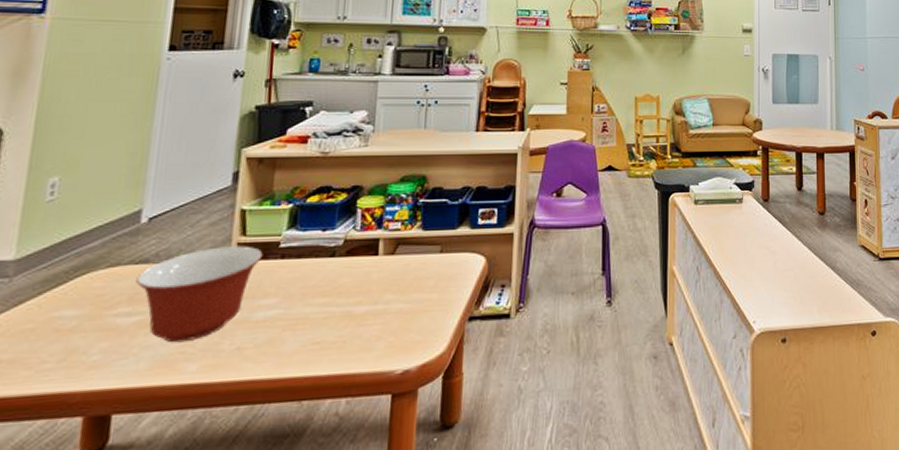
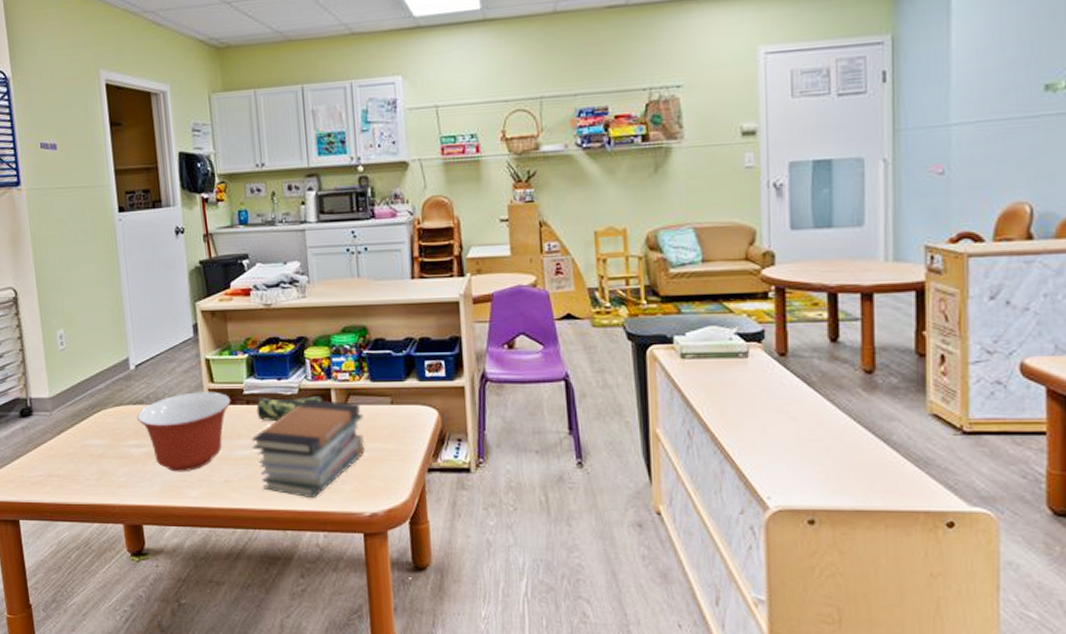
book stack: none [277,250,410,361] -> present [251,399,364,499]
pencil case: none [291,247,371,277] -> present [256,396,325,422]

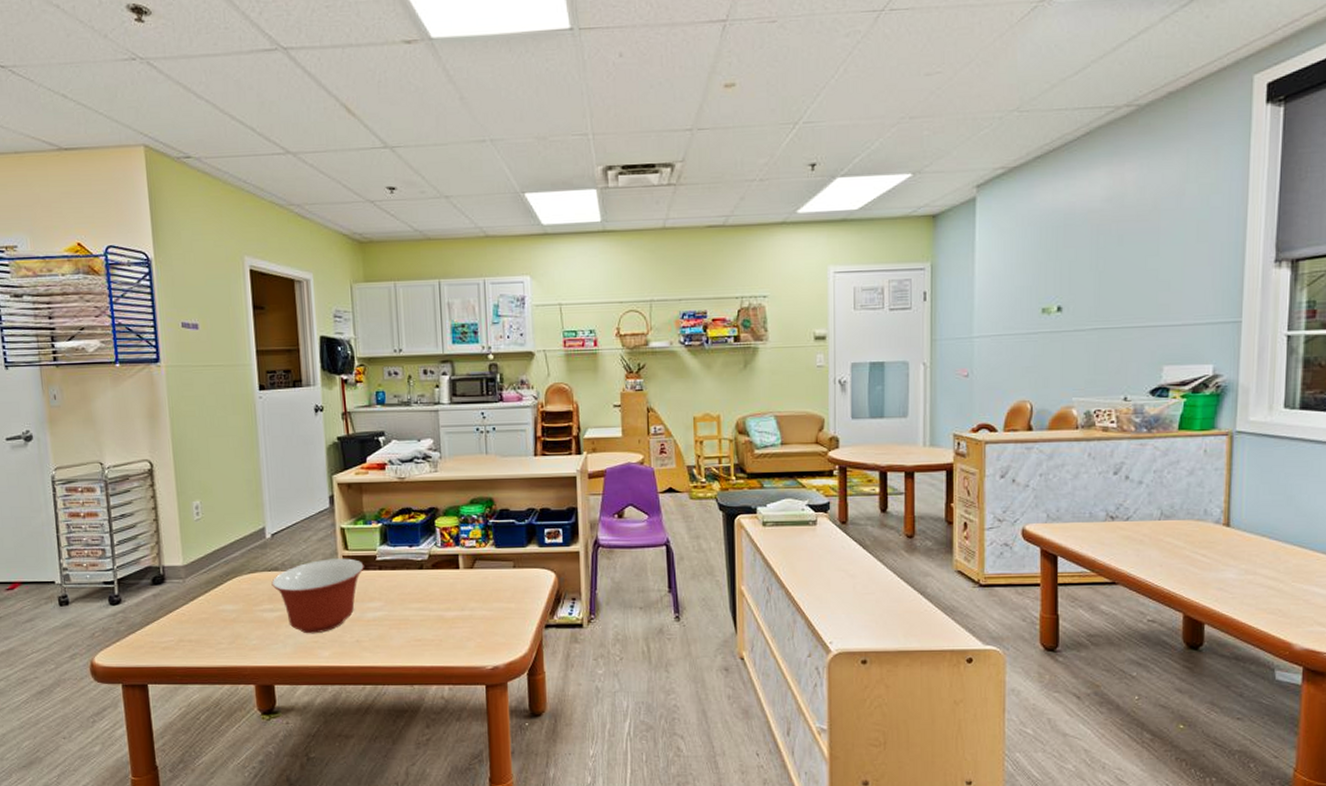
book stack: present [251,399,364,499] -> none [383,564,488,655]
pencil case: present [256,396,325,422] -> none [388,561,453,586]

